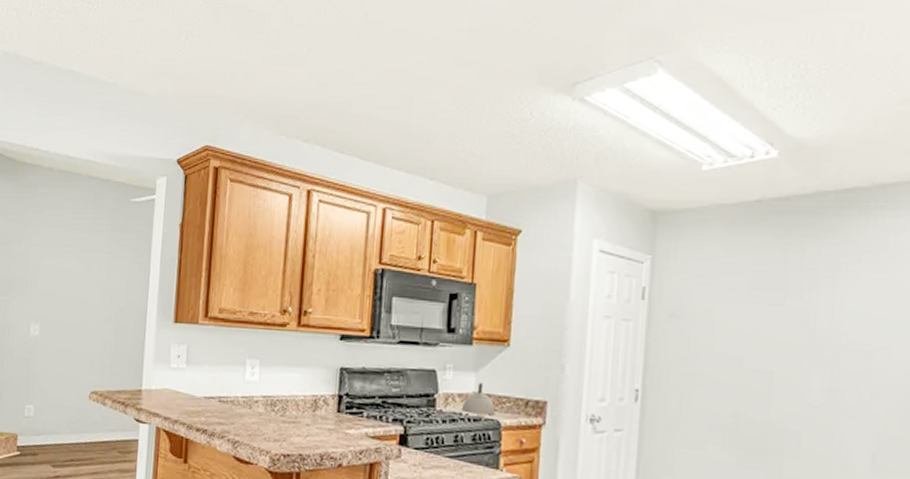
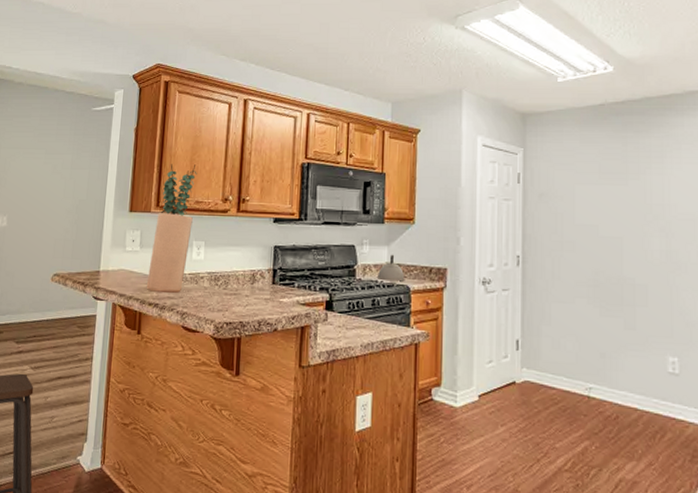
vase: none [193,267,252,418] -> present [146,164,197,293]

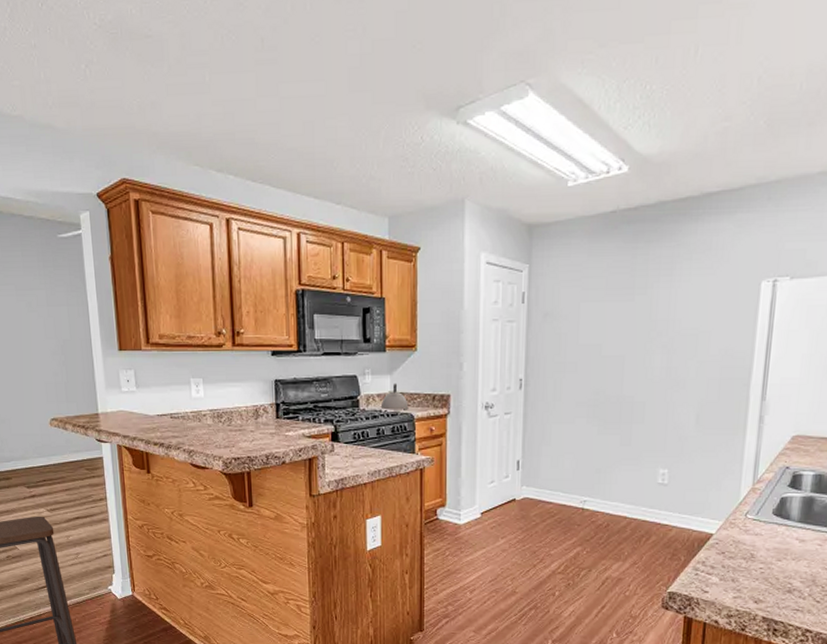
vase: present [146,164,197,293] -> none [148,296,188,432]

